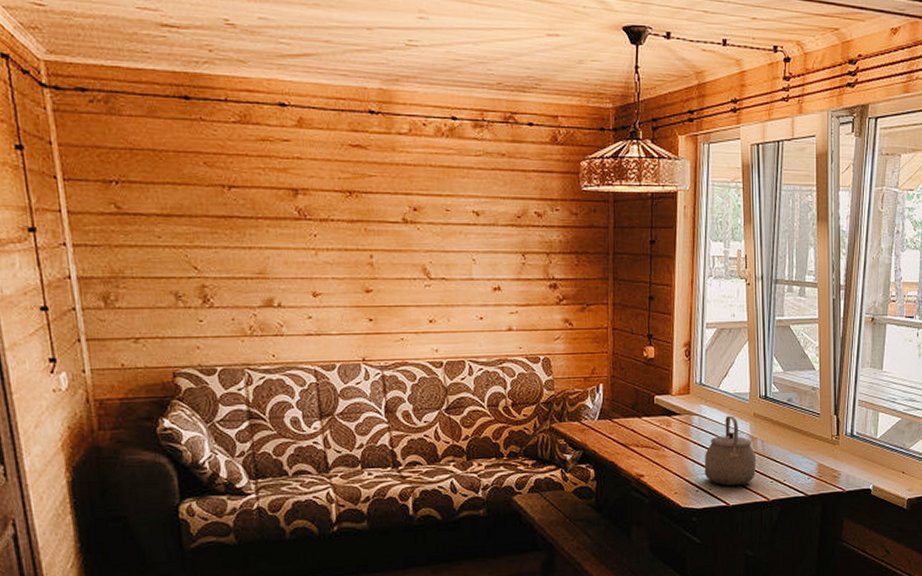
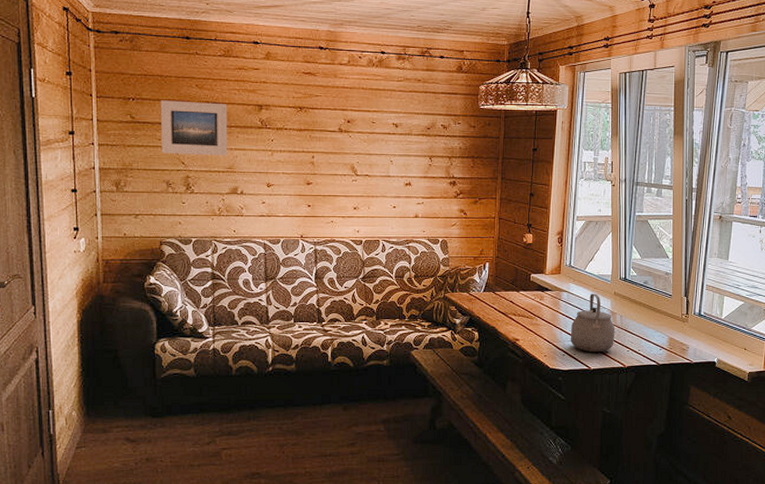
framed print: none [155,183,256,258] -> present [160,100,228,156]

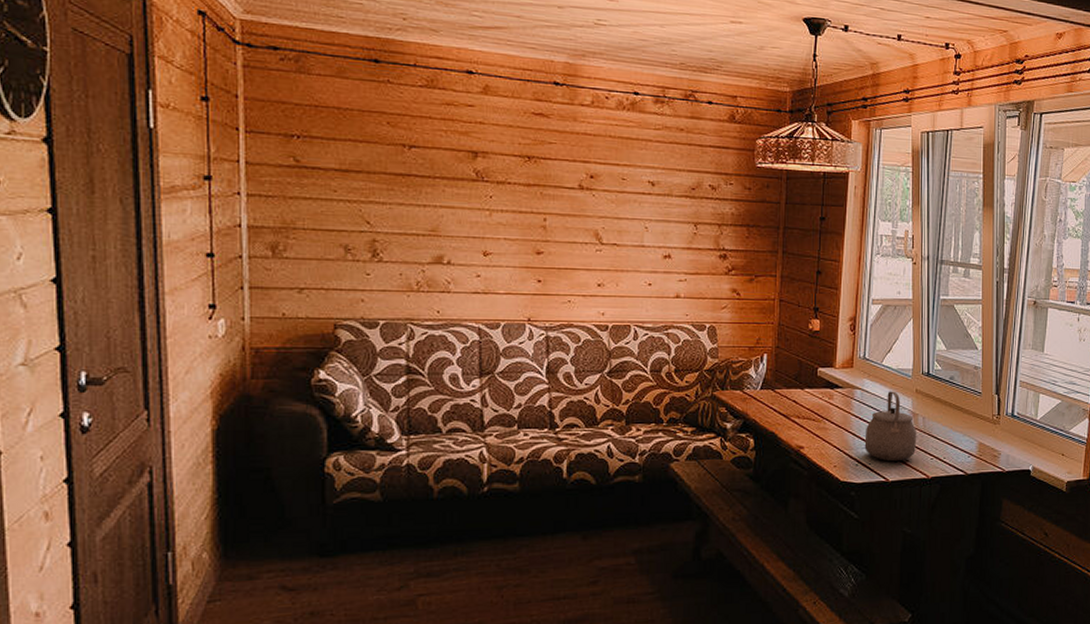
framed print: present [160,100,228,156] -> none [336,140,431,215]

